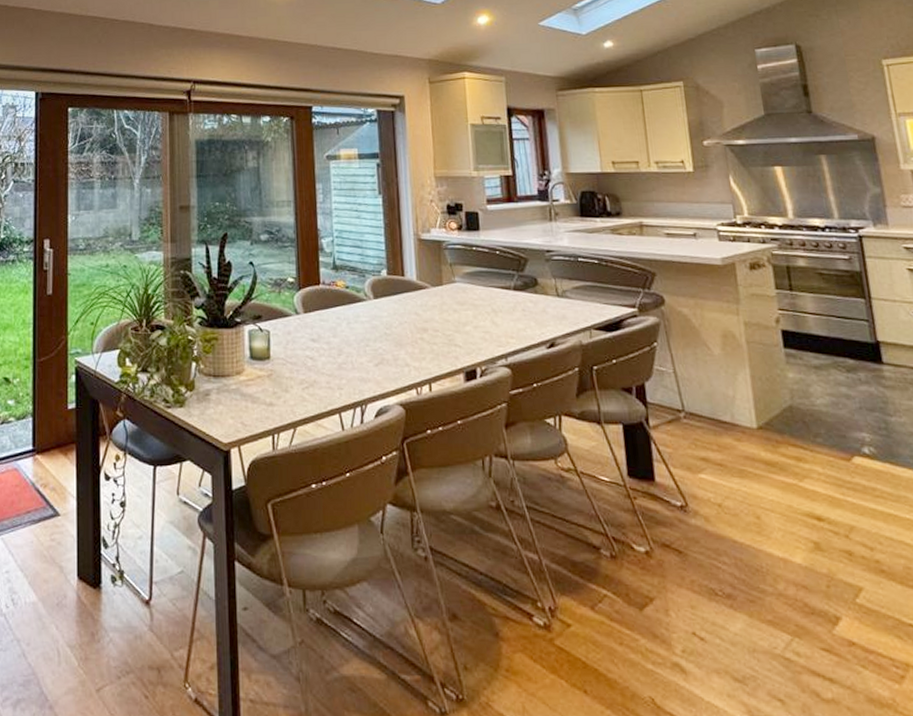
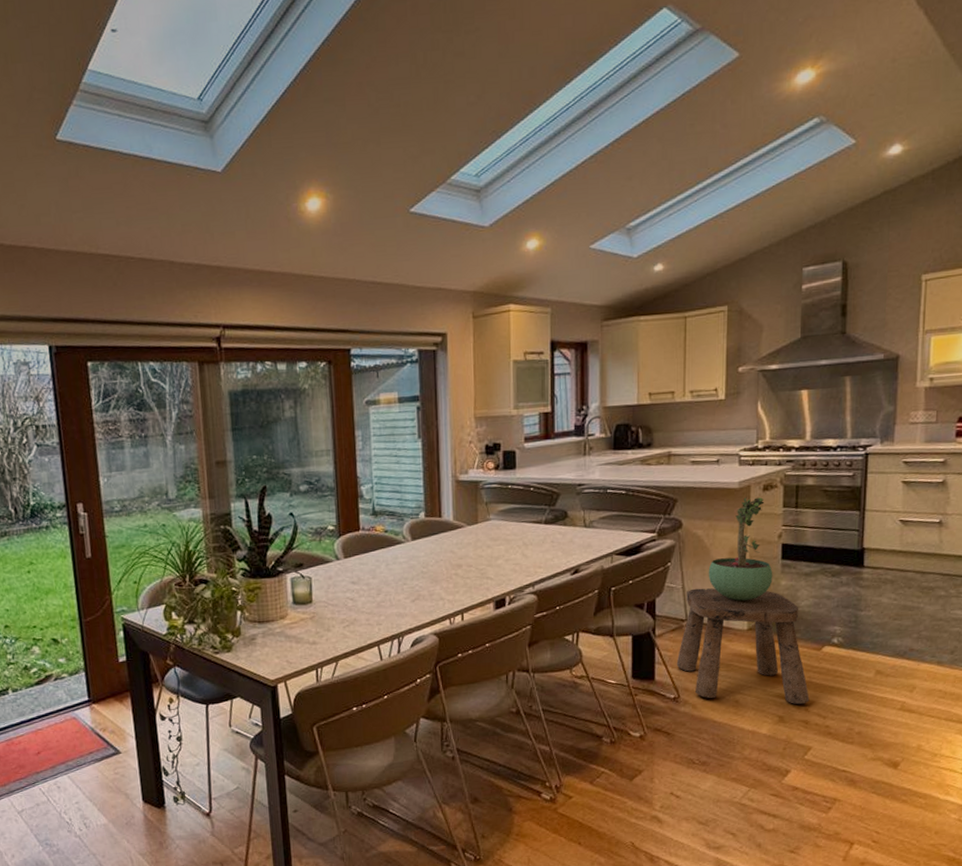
stool: none [678,374,849,529] -> present [676,588,810,705]
potted plant: none [701,275,778,394] -> present [708,497,773,602]

